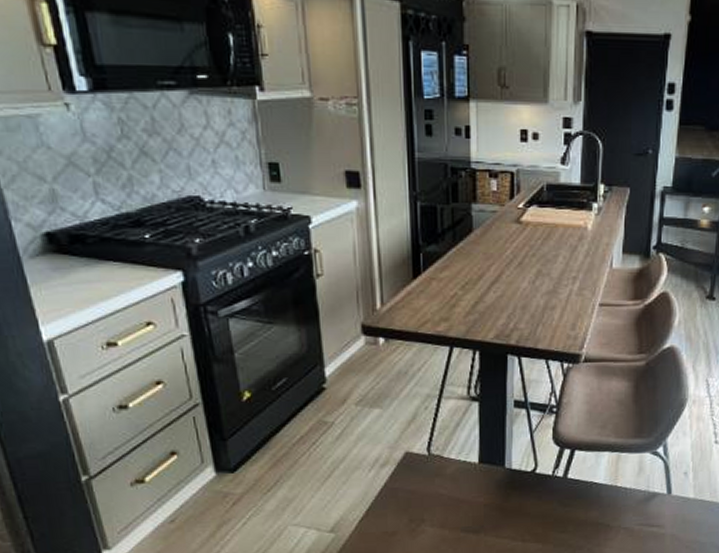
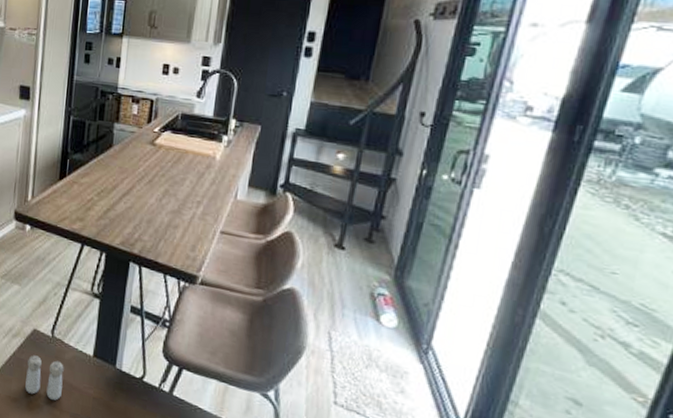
salt and pepper shaker: none [403,478,448,522] -> present [25,355,64,401]

